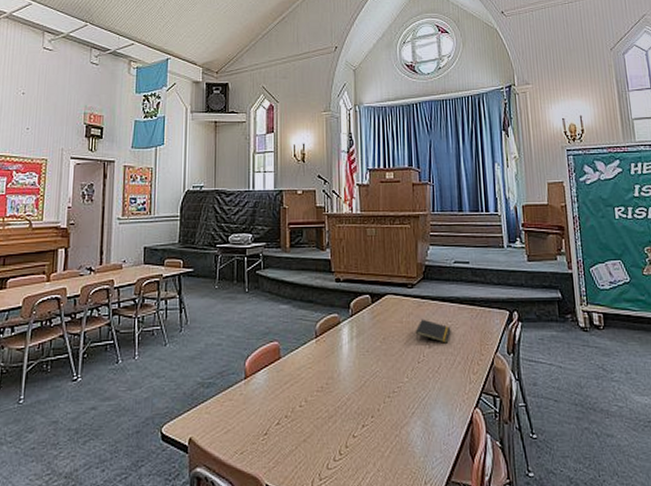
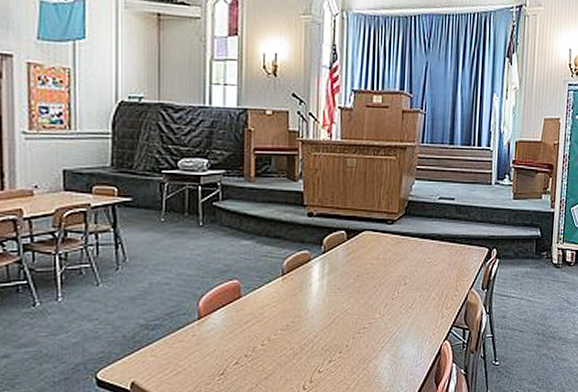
notepad: present [415,319,451,343] -> none [391,256,429,280]

